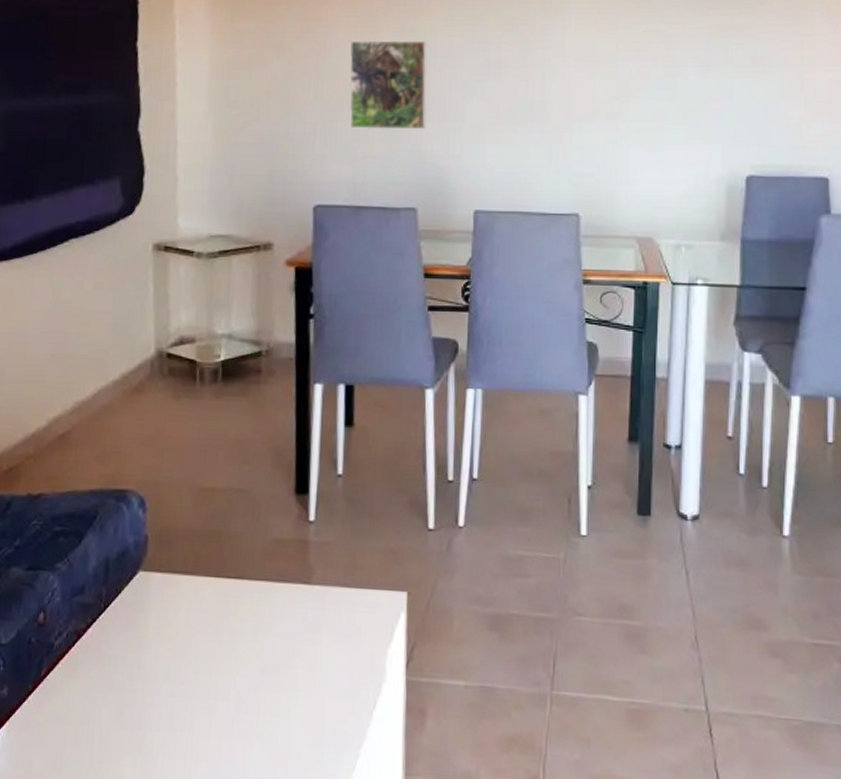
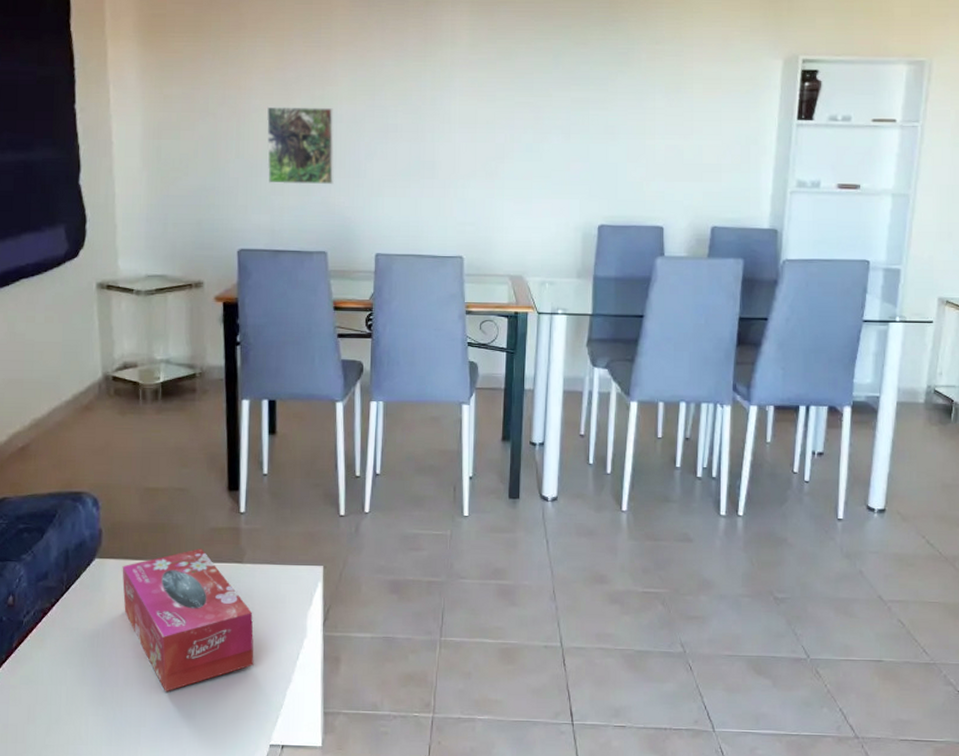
tissue box: none [169,564,322,741] -> present [122,549,254,691]

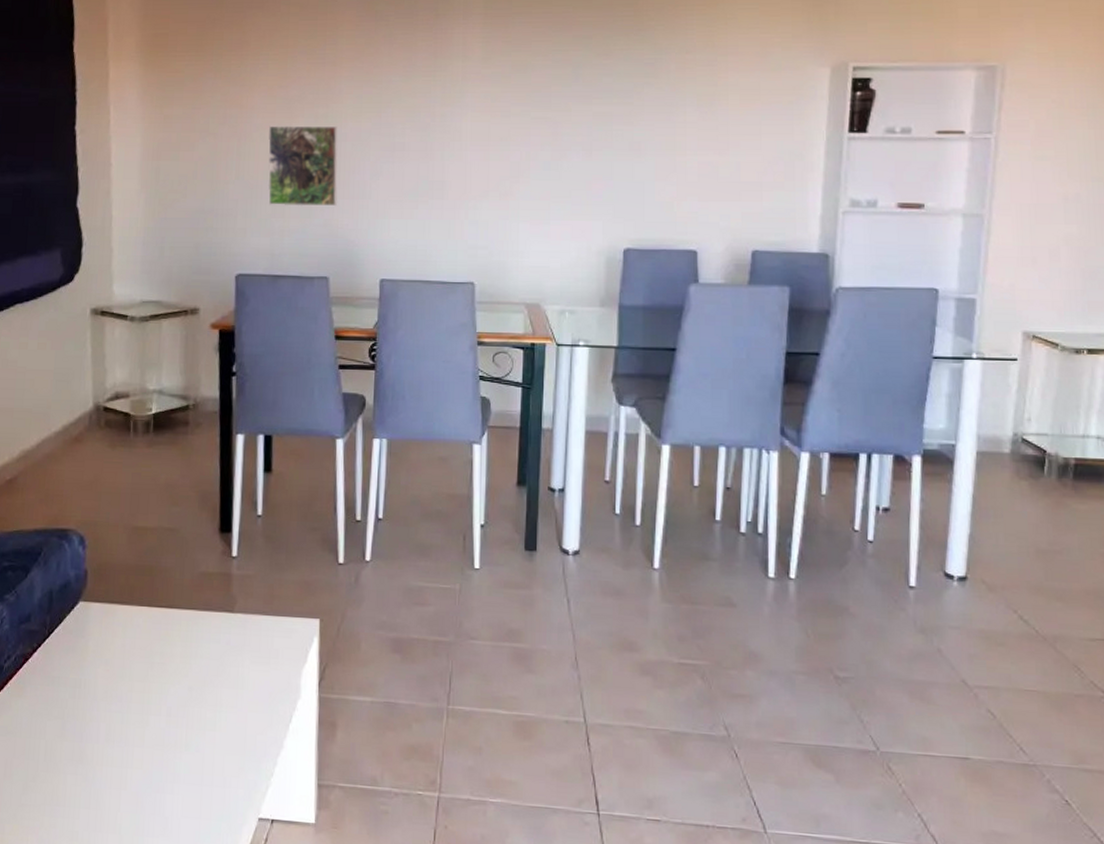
tissue box: present [122,549,254,691] -> none [107,595,244,752]

